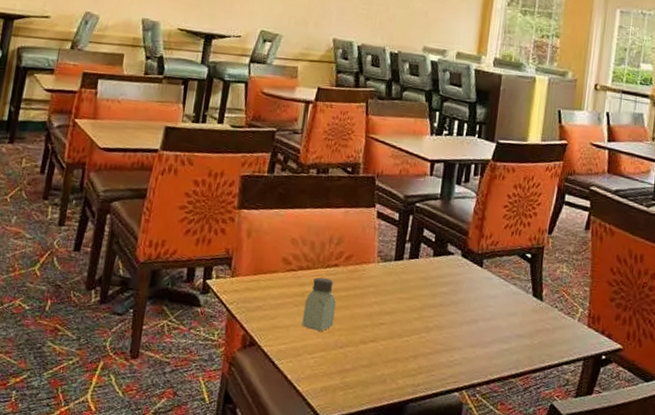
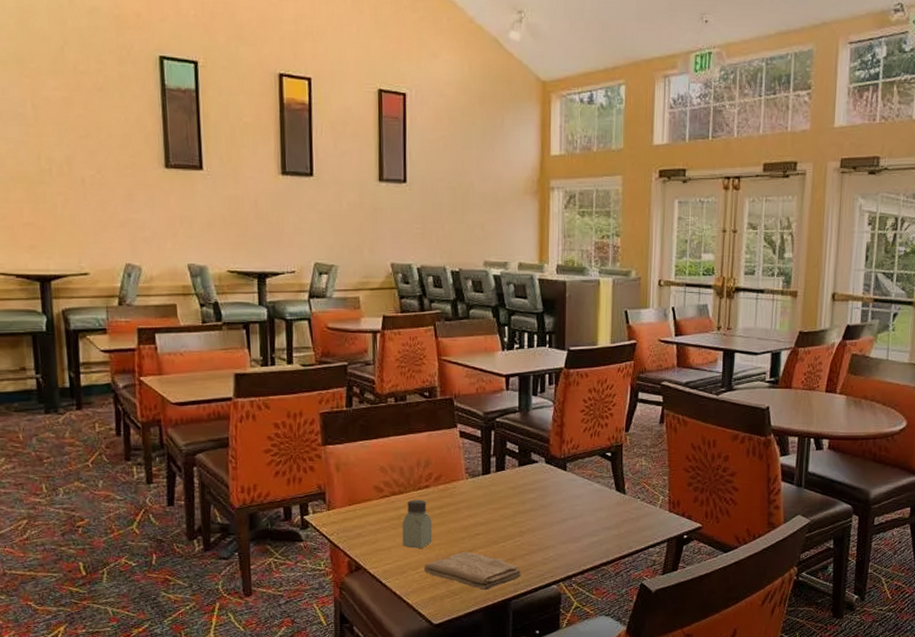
washcloth: none [319,341,423,389] -> present [423,551,522,591]

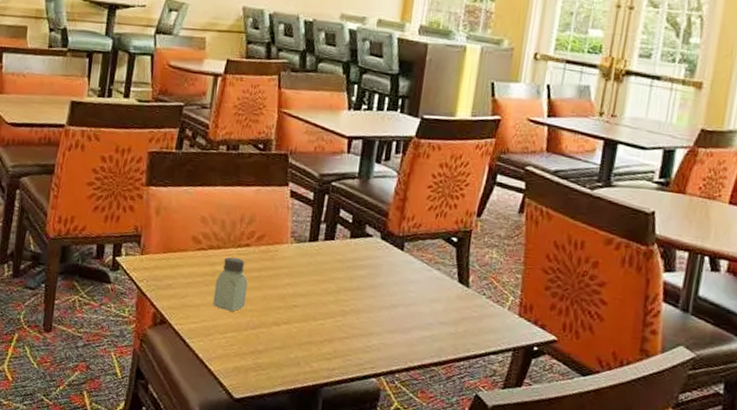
washcloth: present [423,551,522,591] -> none [231,322,339,371]

